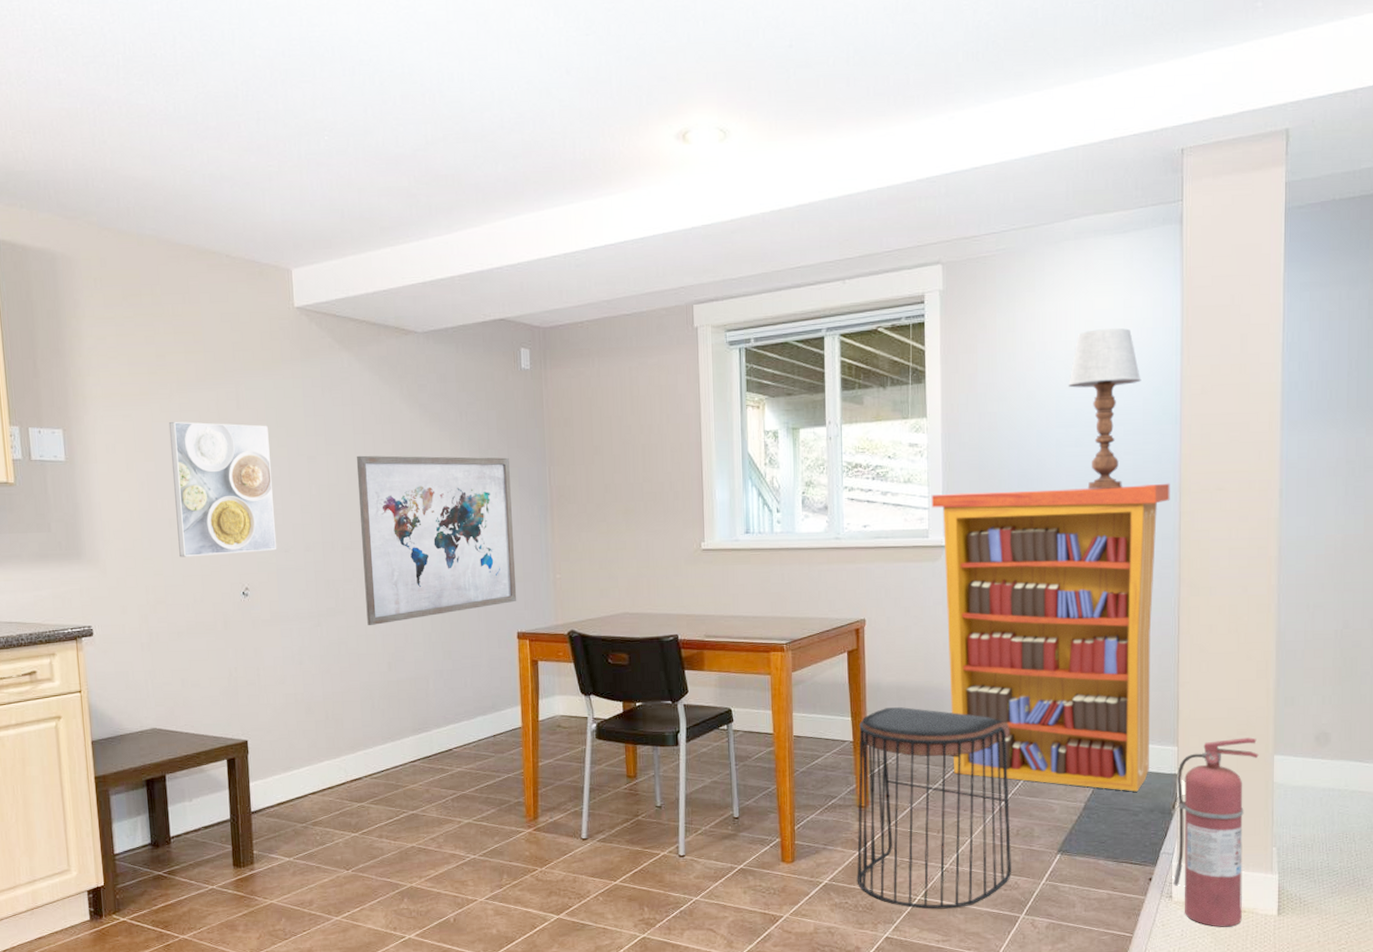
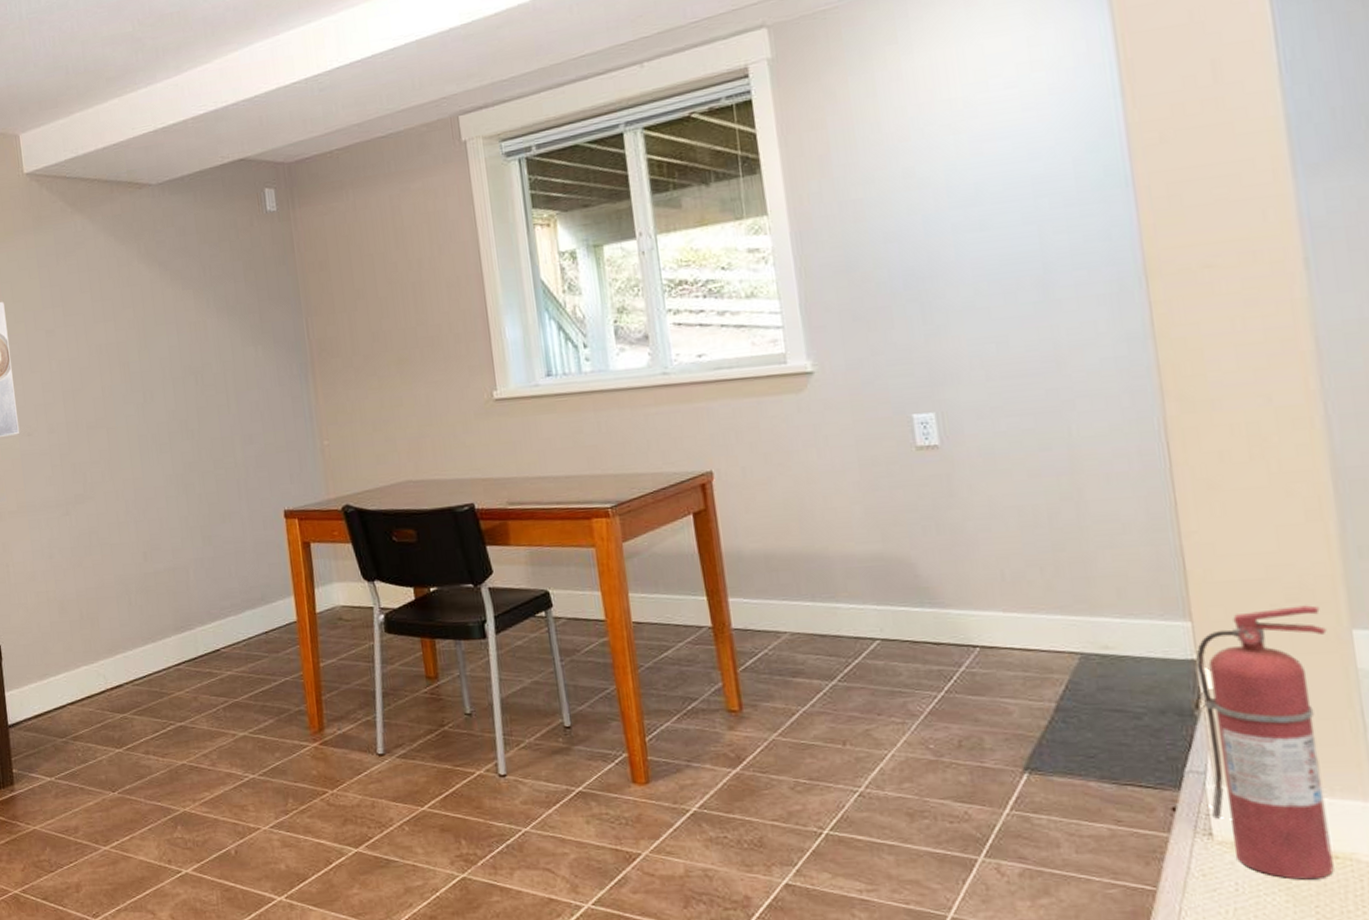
wall art: present [356,455,517,626] -> none [95,312,281,512]
stool: present [857,707,1011,909] -> none [718,581,958,848]
bookcase: present [931,483,1170,792] -> none [784,265,1151,686]
table lamp: present [1067,328,1142,489] -> none [959,72,1067,284]

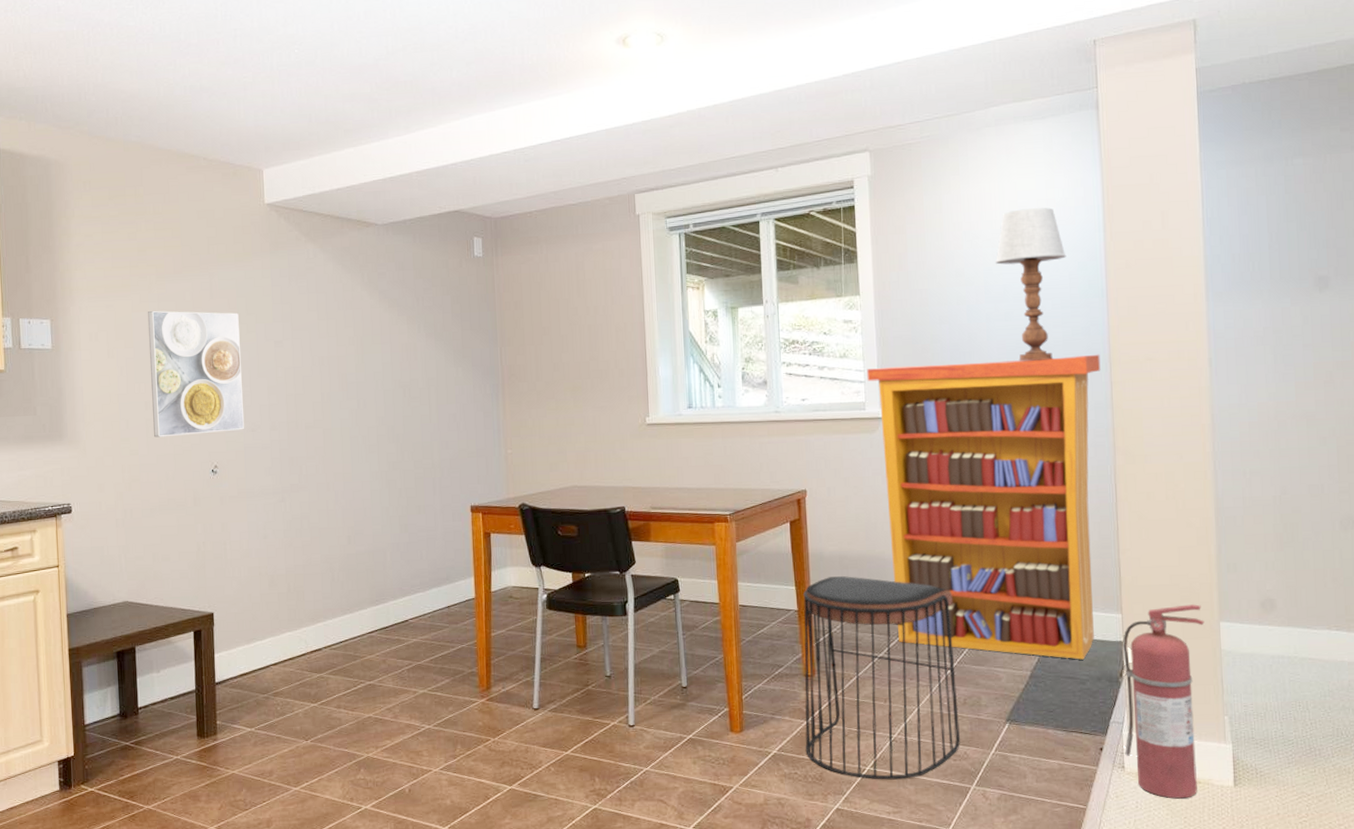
stool: none [718,581,958,848] -> present [803,576,960,780]
bookcase: none [784,265,1151,686] -> present [866,354,1101,660]
table lamp: none [959,72,1067,284] -> present [995,207,1067,361]

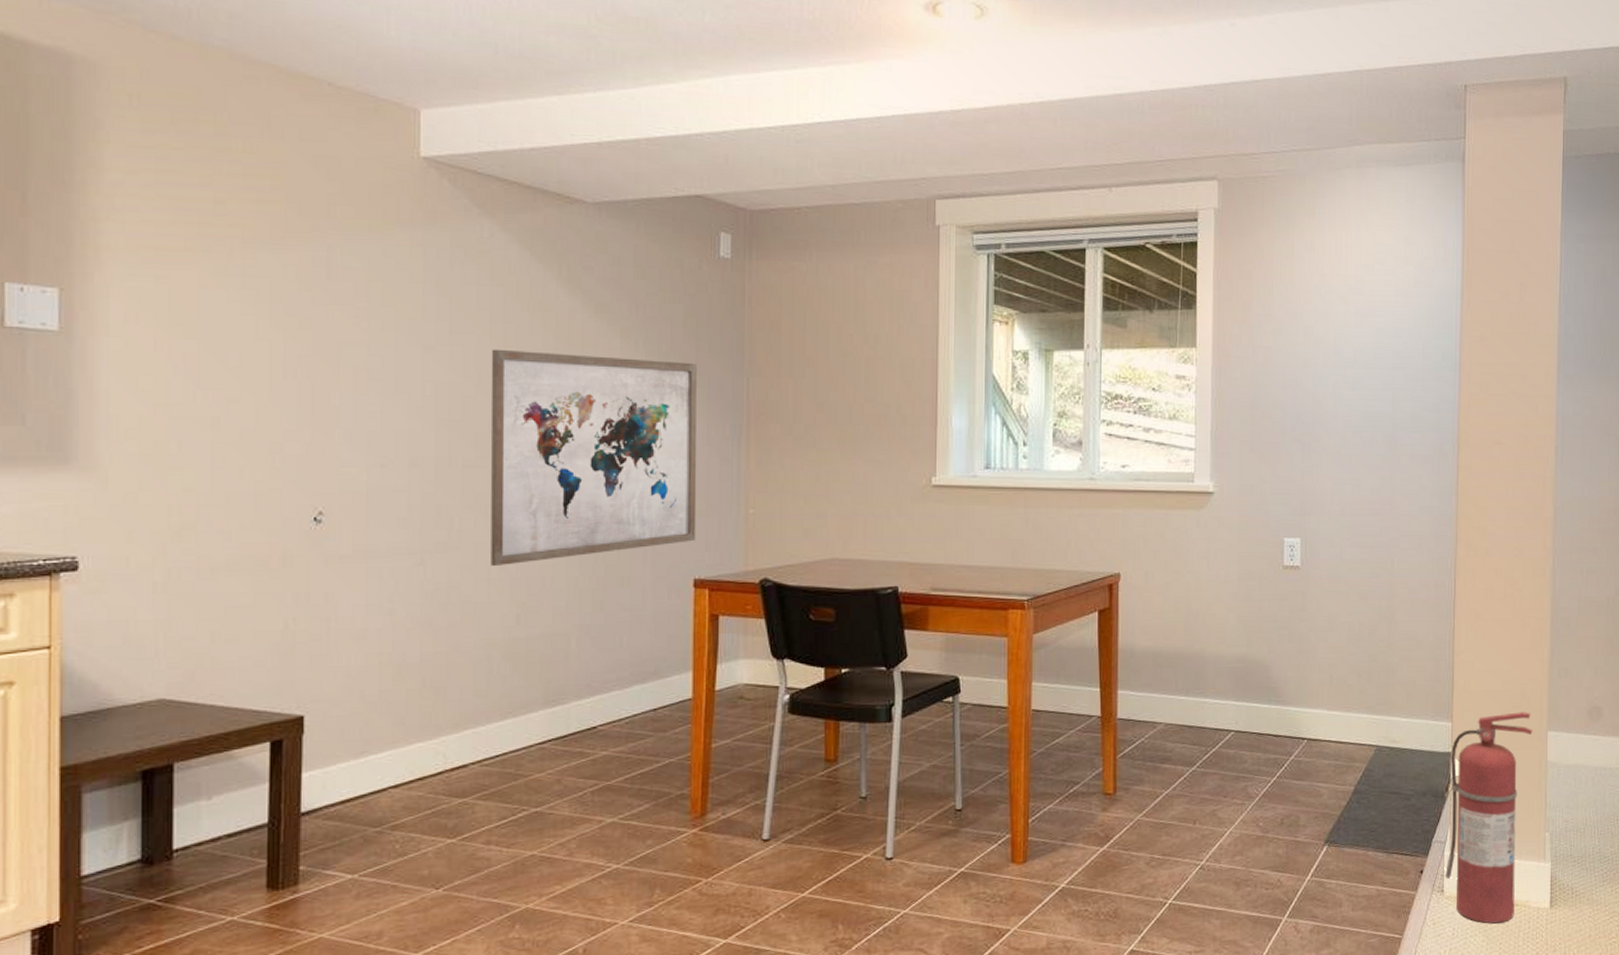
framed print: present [147,311,245,438] -> none [223,289,371,468]
wall art: none [319,339,471,501] -> present [490,349,697,567]
stool: present [803,576,960,780] -> none [1099,676,1277,915]
bookcase: present [866,354,1101,660] -> none [1198,433,1449,773]
table lamp: present [995,207,1067,361] -> none [1346,265,1422,437]

